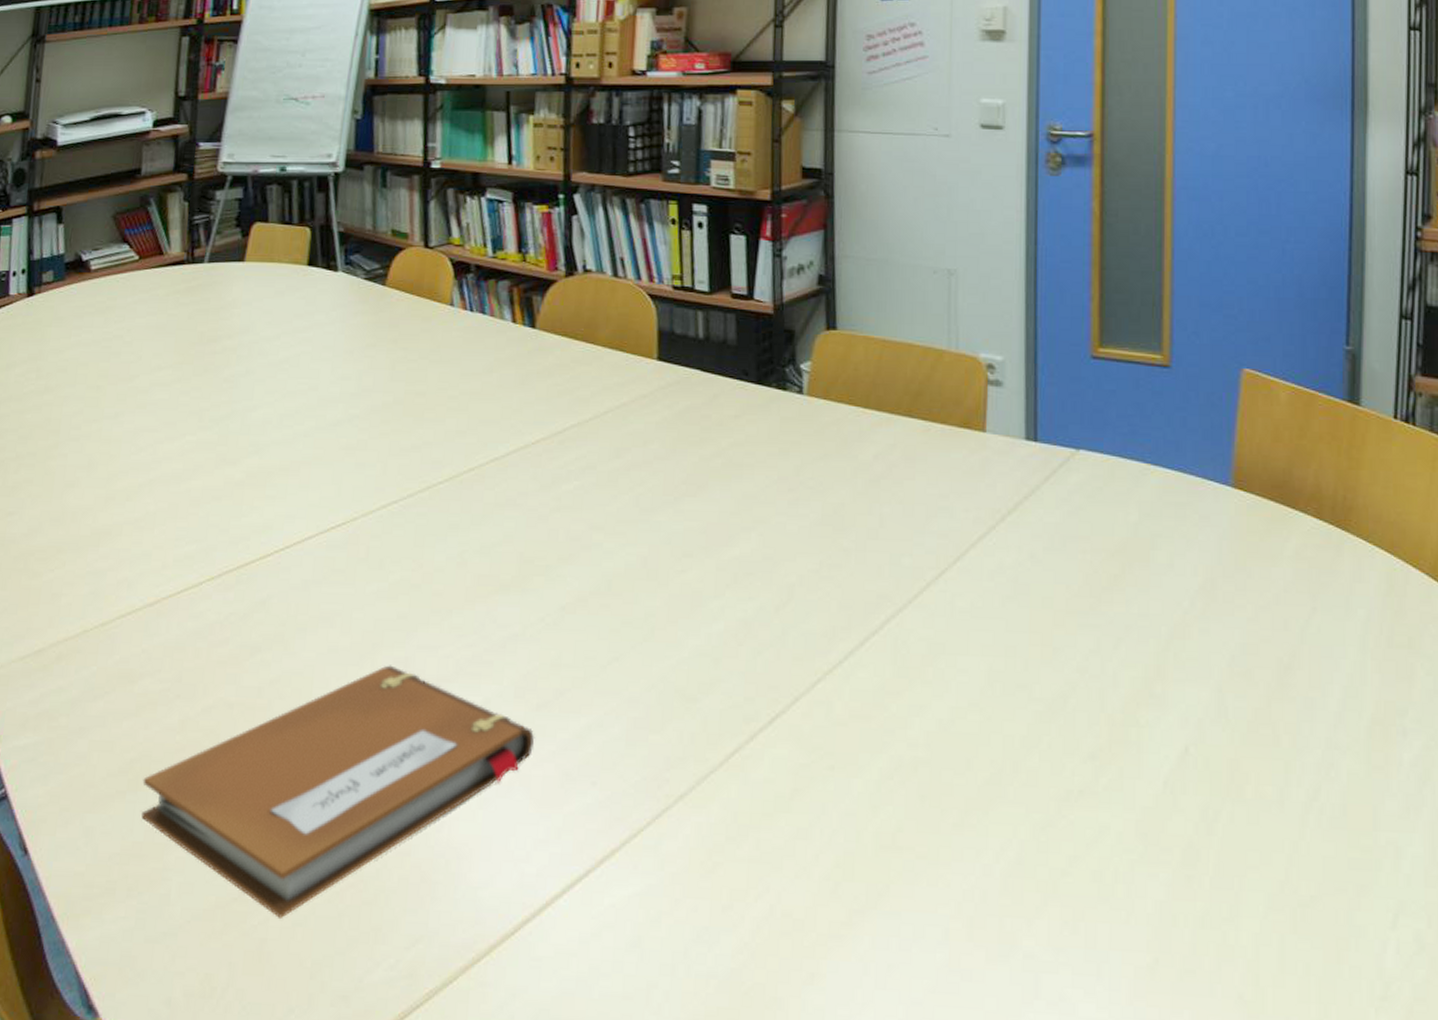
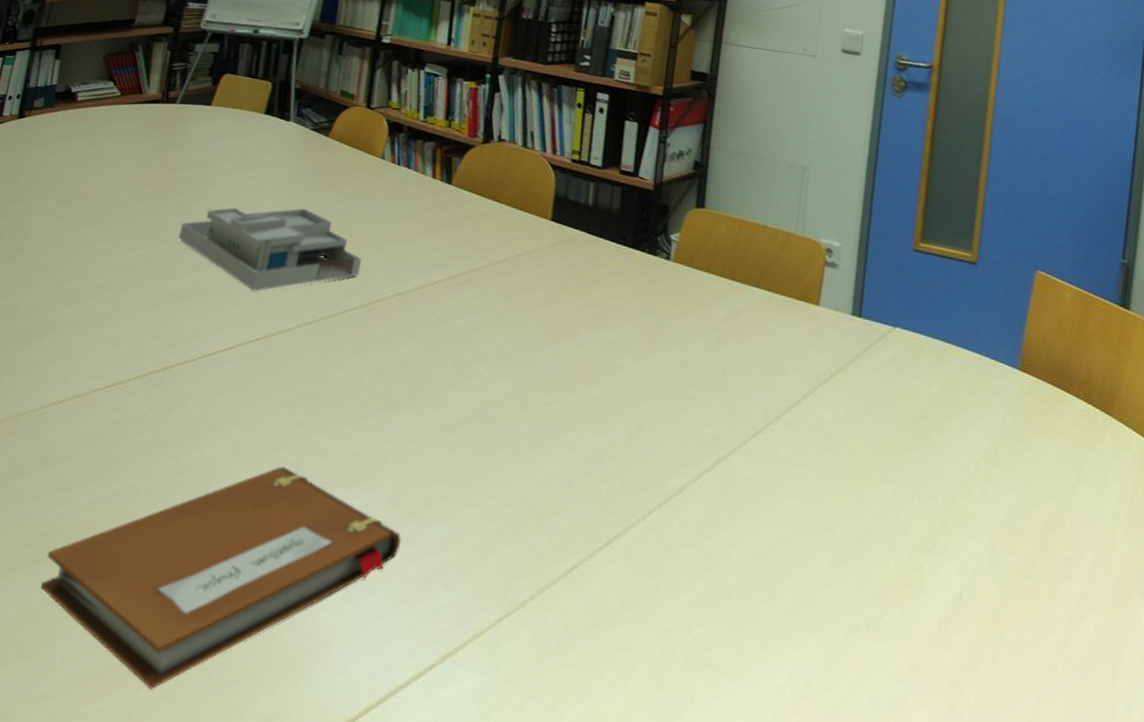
desk organizer: none [231,371,445,472] -> present [178,207,362,292]

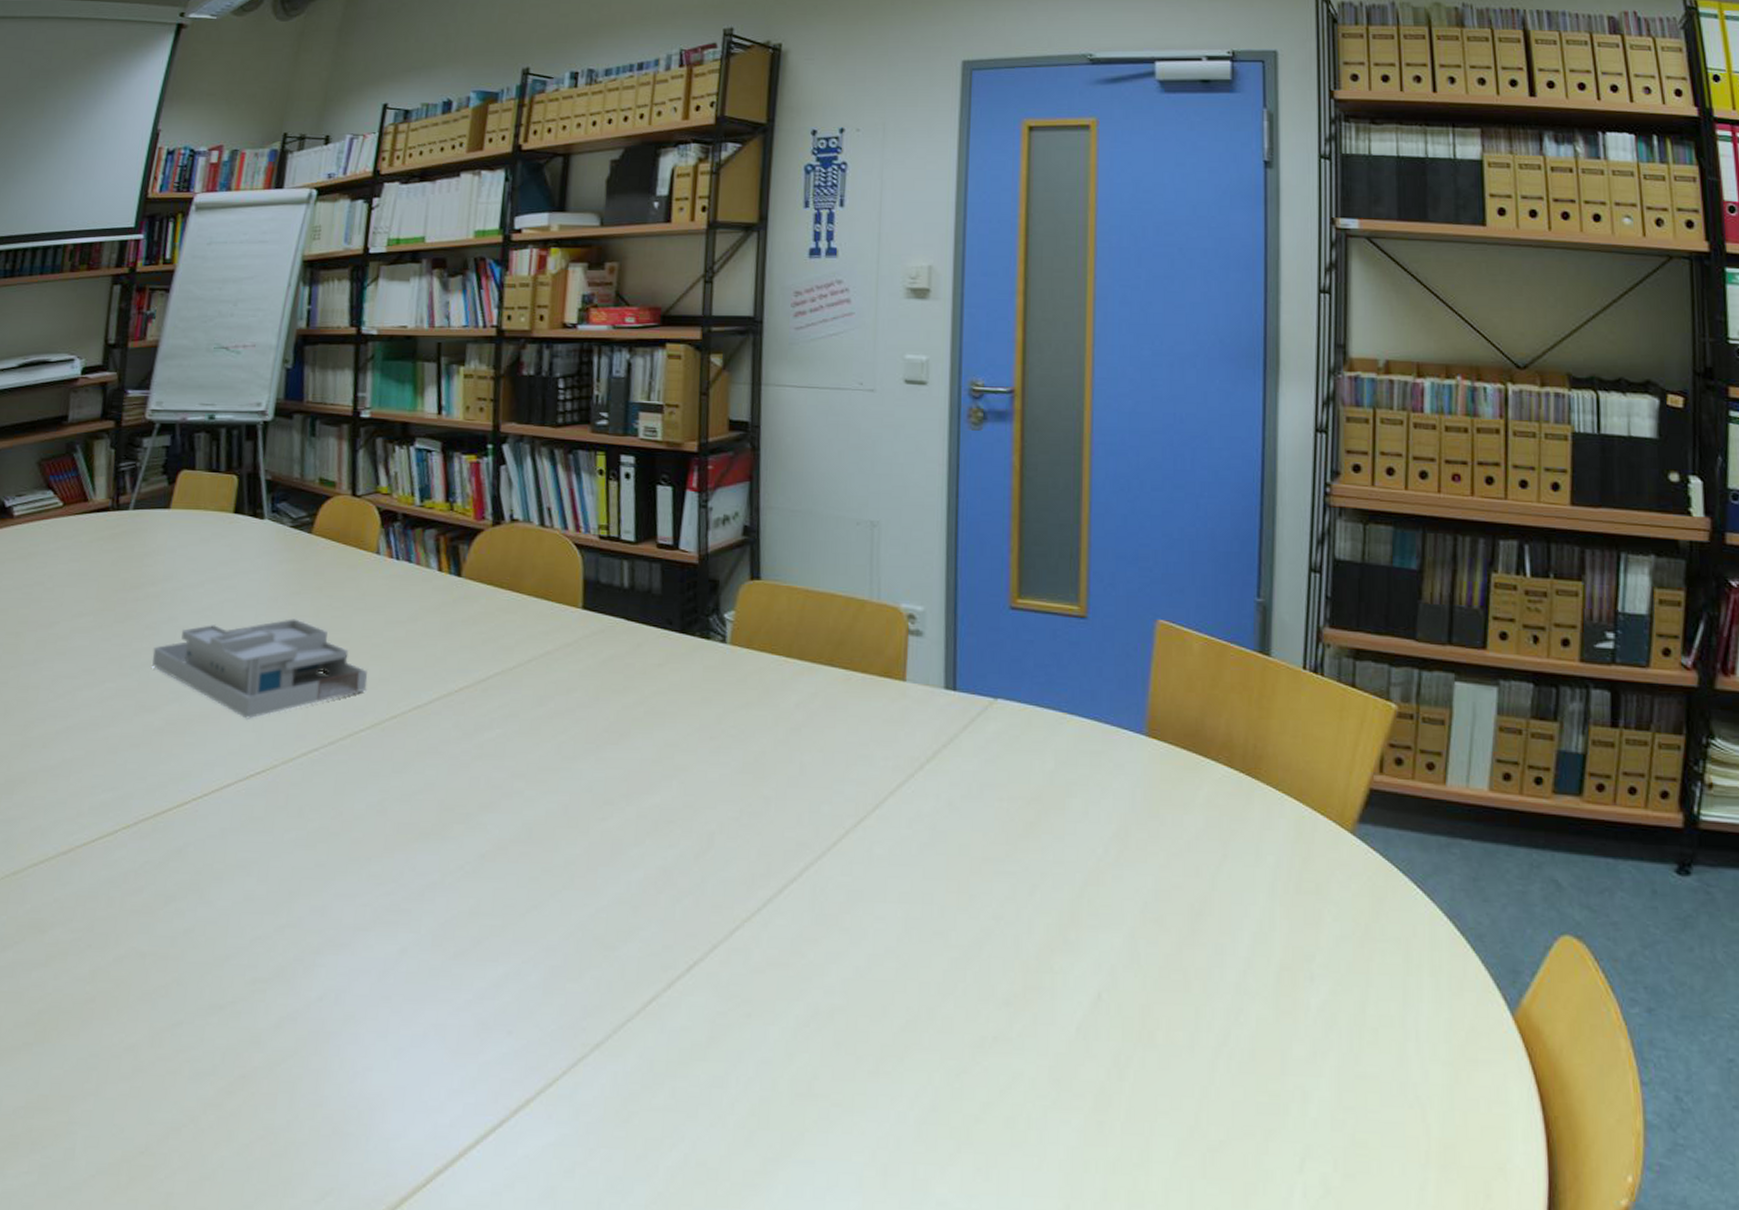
notebook: present [40,466,402,689] -> none [48,913,452,1172]

